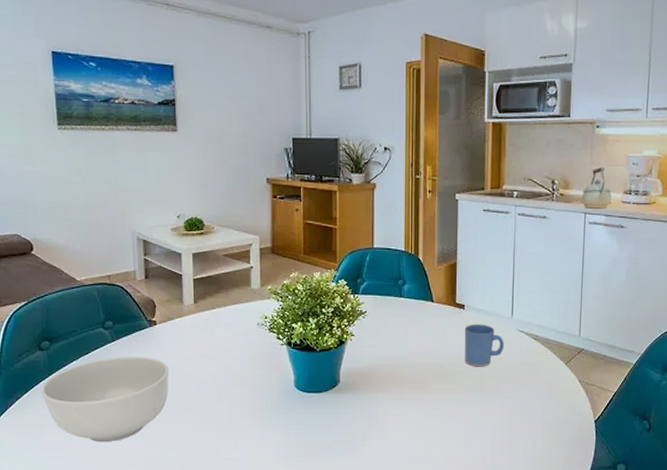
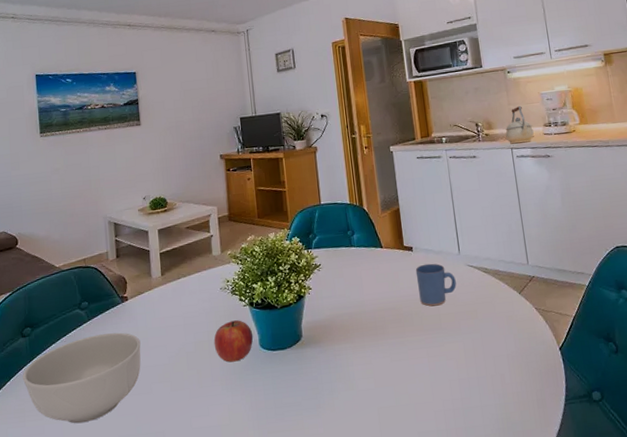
fruit: none [247,358,289,399] -> present [213,320,254,363]

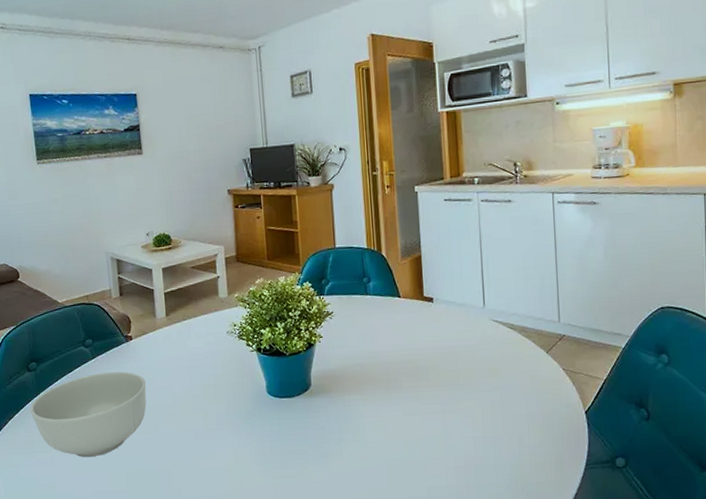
fruit: present [213,320,254,363] -> none [220,365,261,407]
mug: present [415,263,457,306] -> none [434,316,478,361]
kettle: present [505,105,534,144] -> none [547,143,580,188]

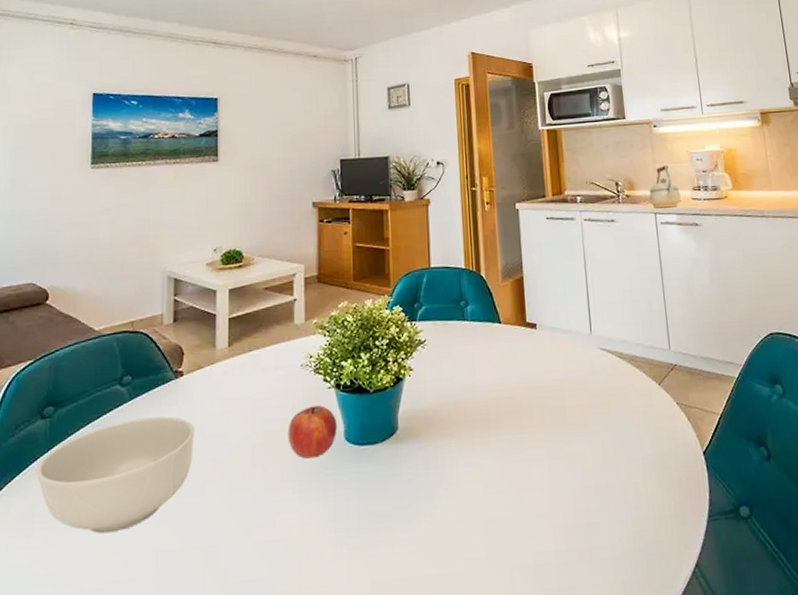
fruit: none [220,365,261,407] -> present [287,405,338,459]
kettle: none [547,143,580,188] -> present [648,164,681,209]

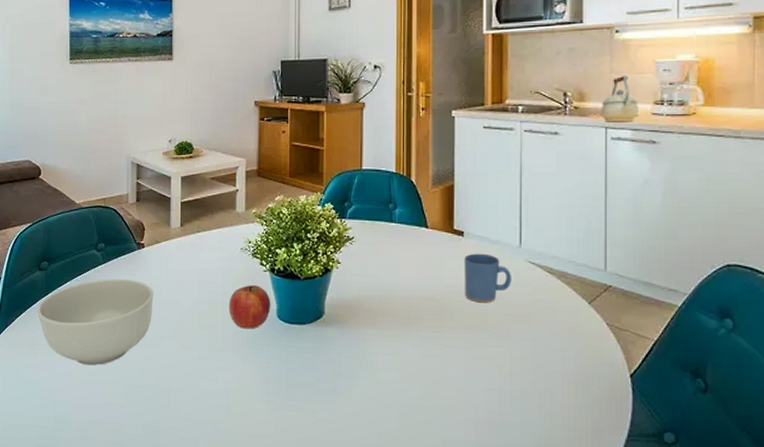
mug: none [538,344,586,396] -> present [464,253,511,303]

